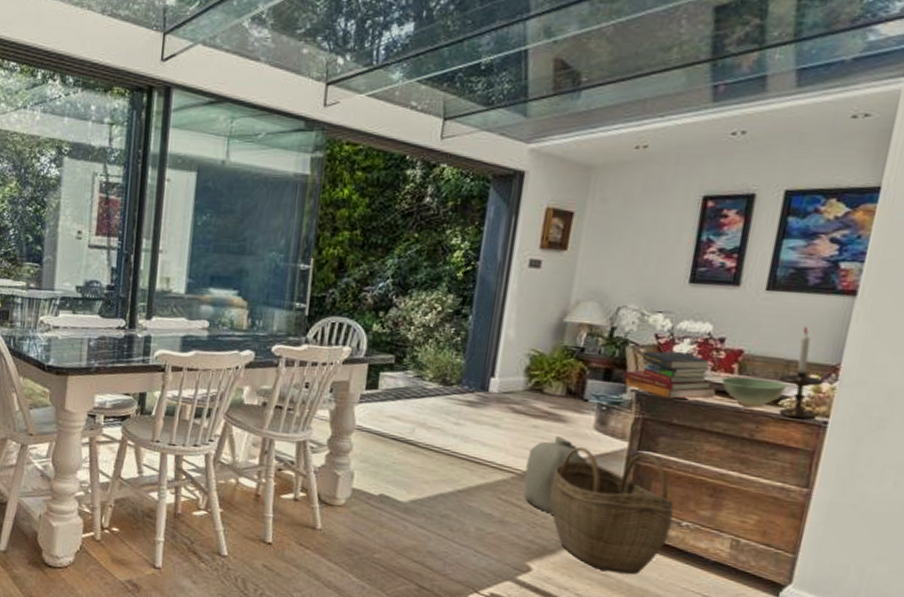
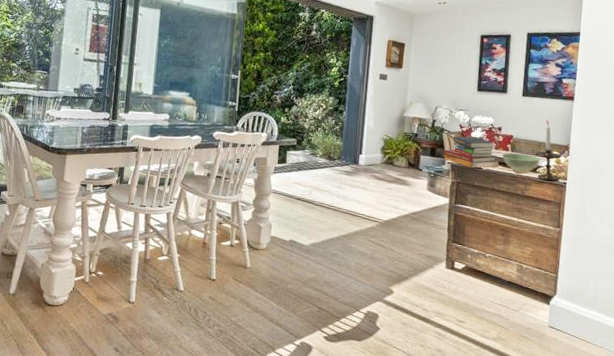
bag: present [523,436,587,514] -> none [385,195,424,251]
woven basket: present [550,447,675,575] -> none [402,203,481,294]

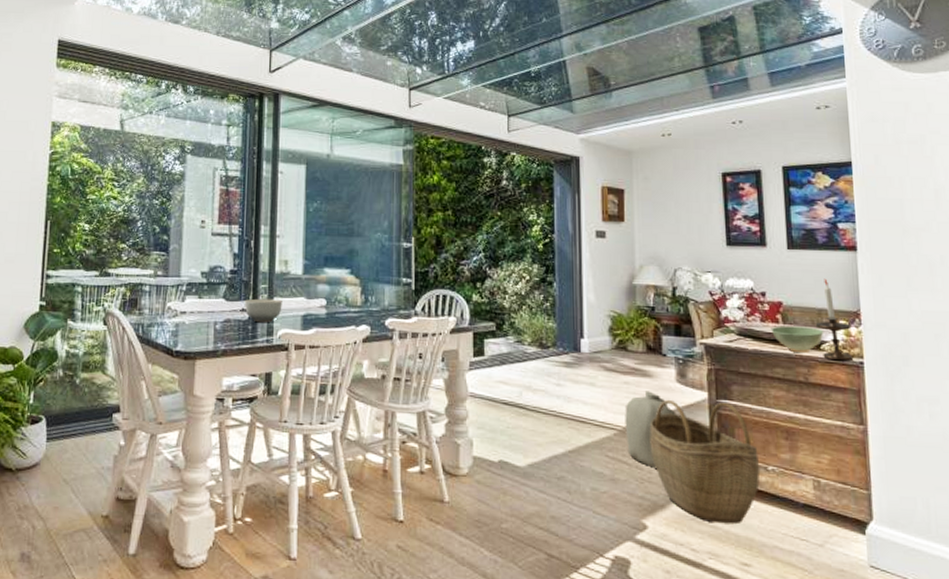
bowl: none [106,111,136,130] -> present [244,298,283,322]
bag: none [385,195,424,251] -> present [624,391,676,468]
woven basket: none [402,203,481,294] -> present [650,400,761,525]
books: present [443,136,499,169] -> none [692,305,769,349]

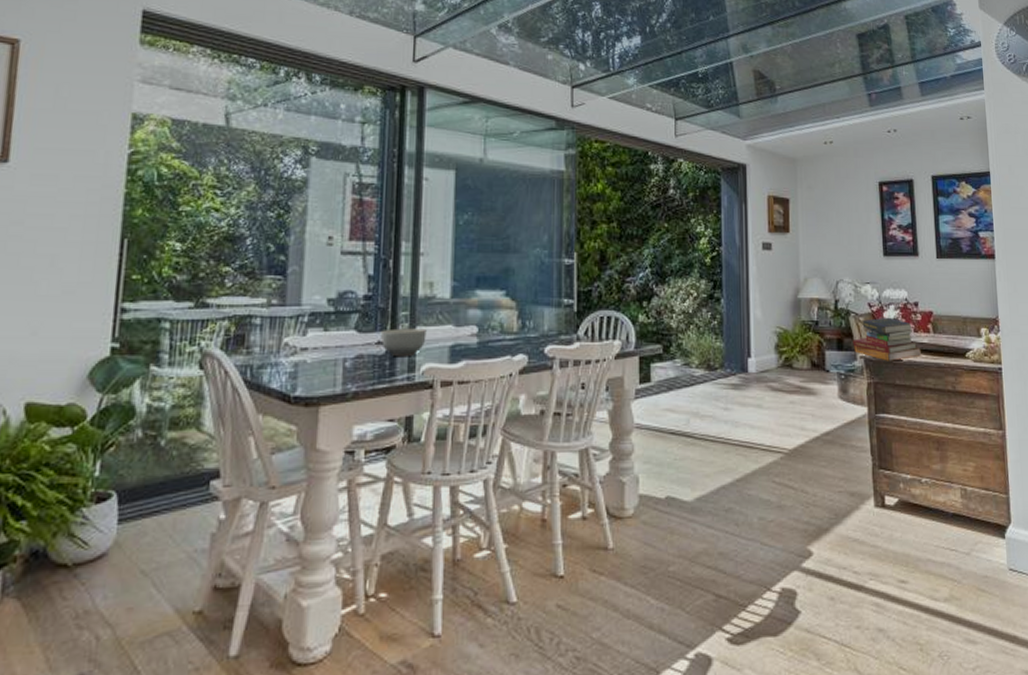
bag: present [624,391,676,468] -> none [790,409,839,490]
woven basket: present [650,400,761,525] -> none [814,417,915,542]
books: none [692,305,769,349] -> present [852,317,921,361]
bowl: present [770,326,824,352] -> none [923,335,969,361]
candlestick: present [815,278,854,361] -> none [961,287,994,368]

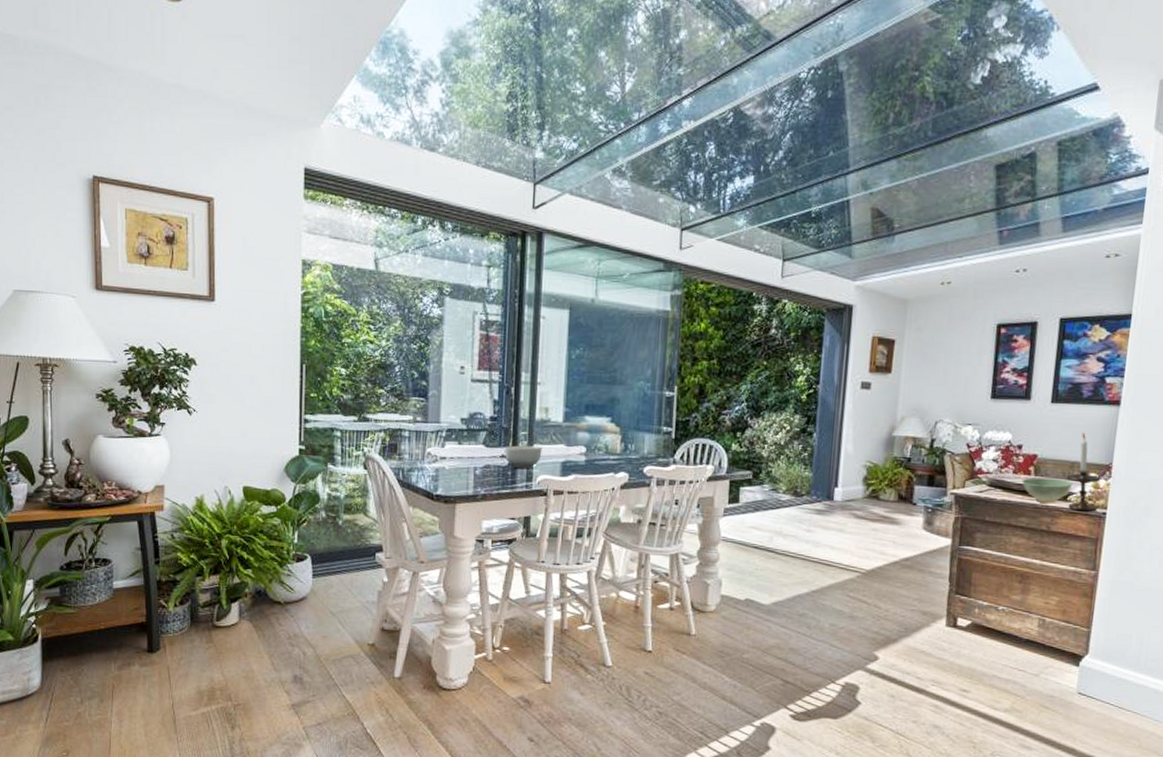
books: present [852,317,921,361] -> none [944,457,1018,499]
bowl: none [923,335,969,361] -> present [1021,477,1074,503]
candlestick: none [961,287,994,368] -> present [1066,432,1101,512]

